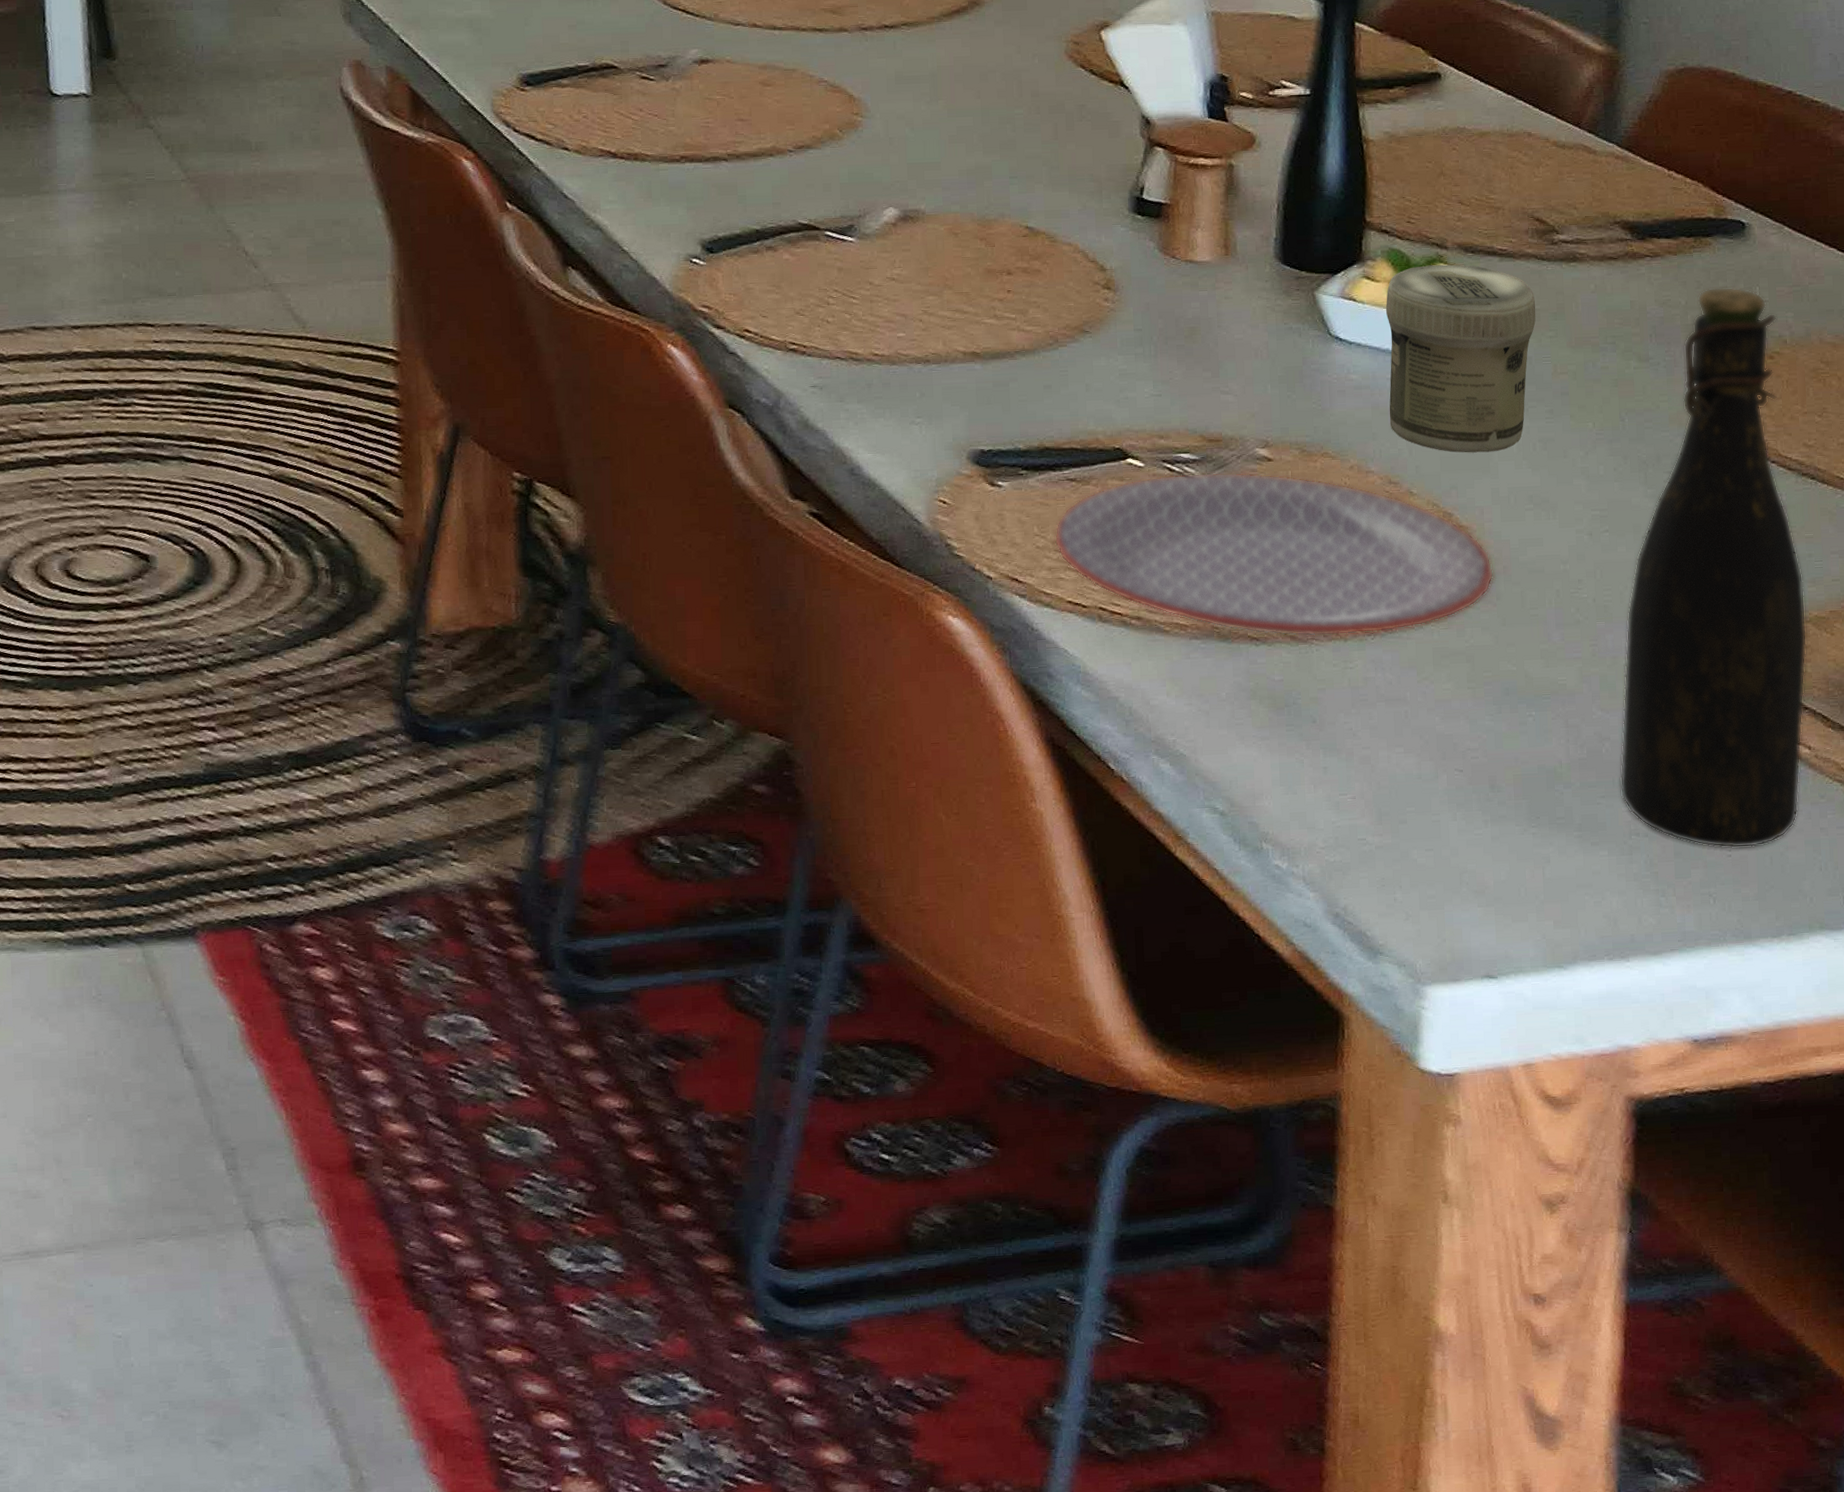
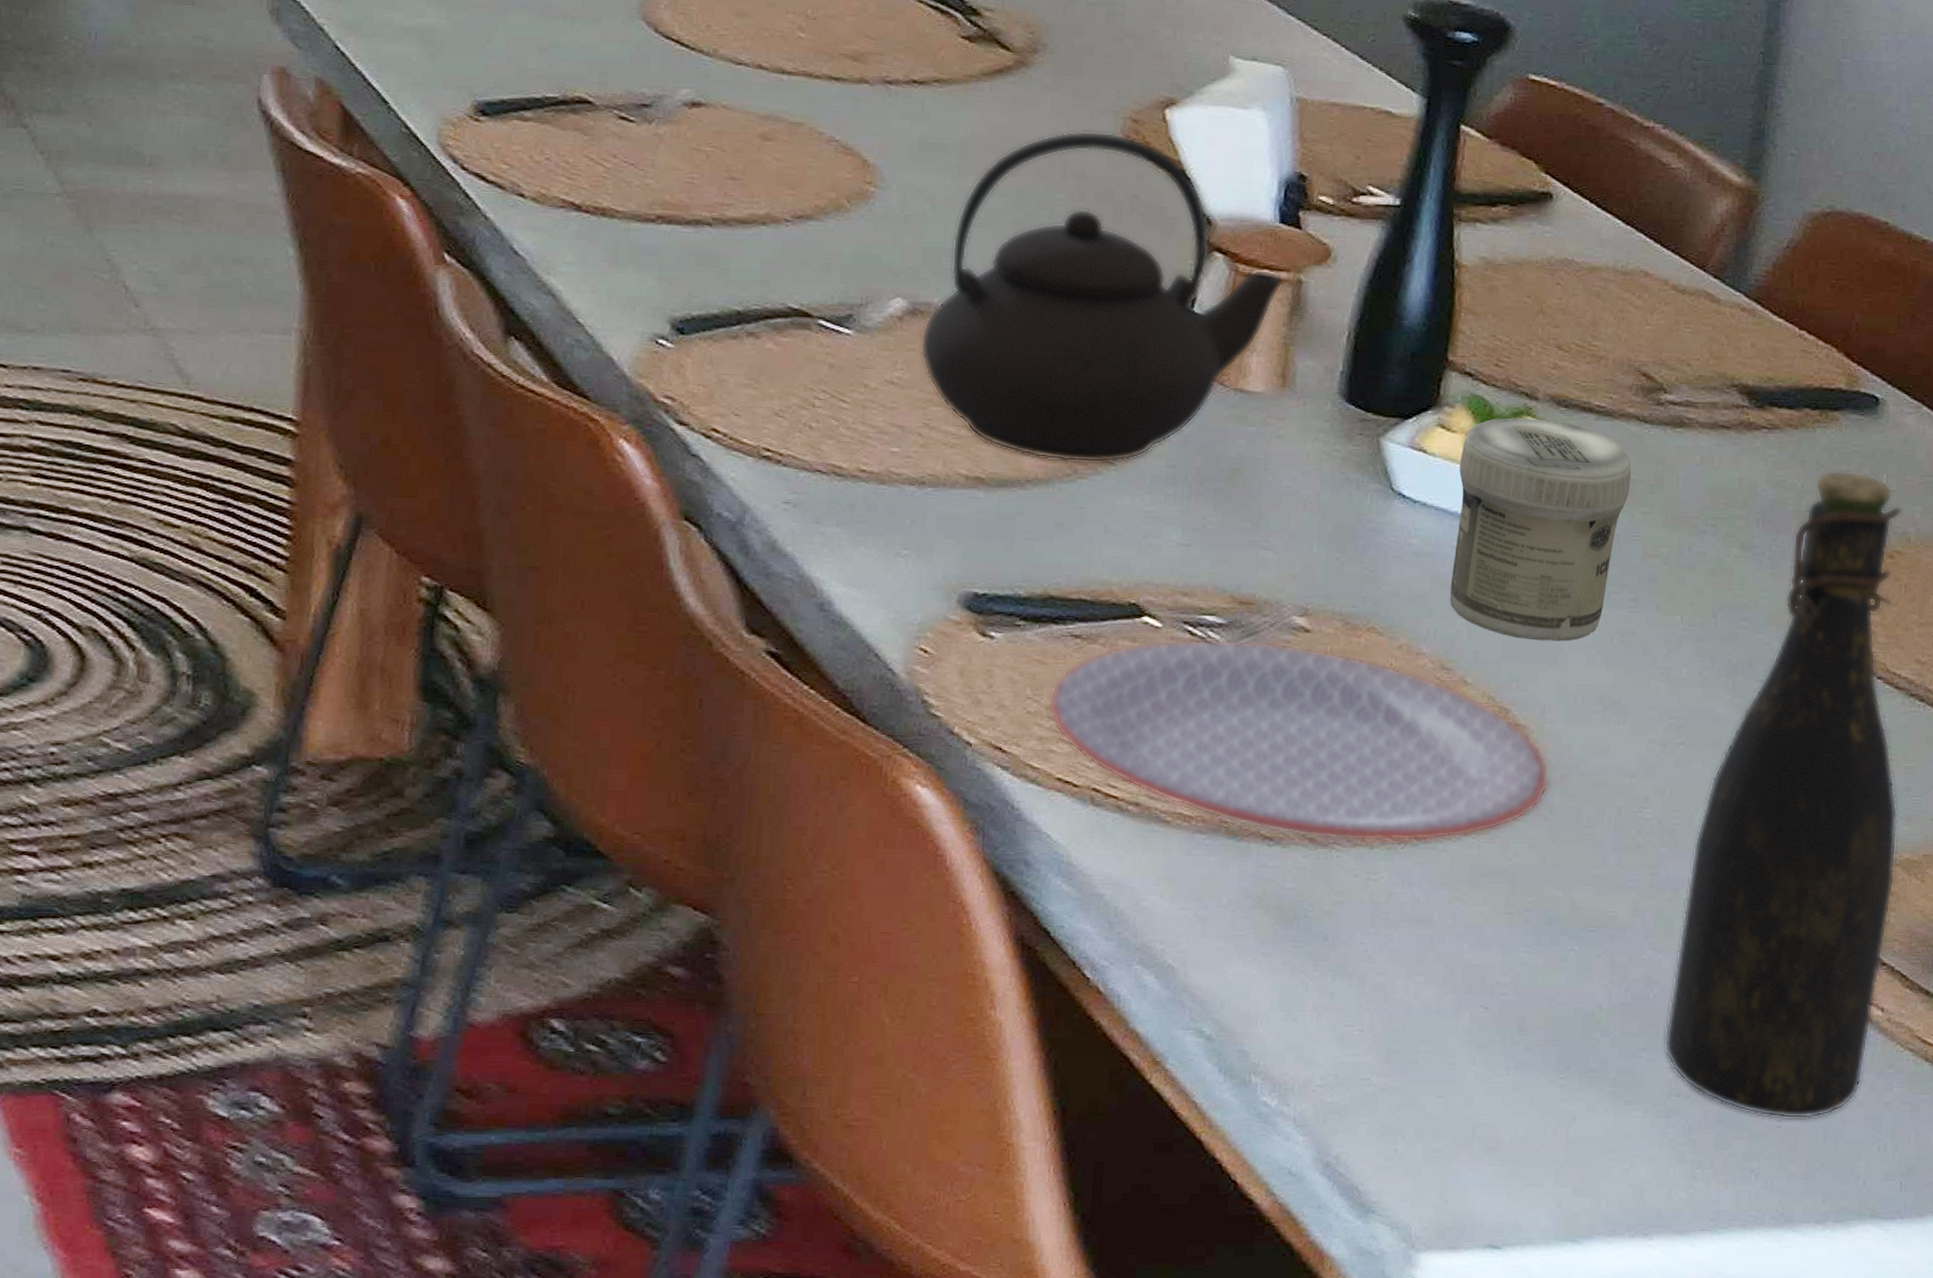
teapot: none [913,54,1219,334] -> present [920,130,1285,463]

